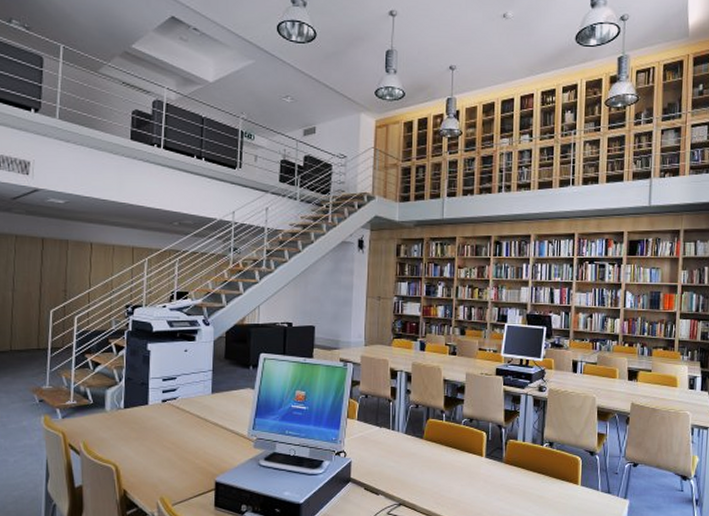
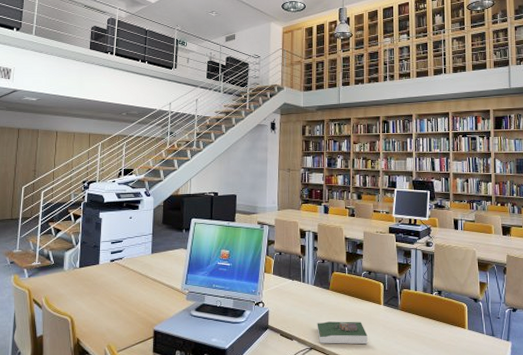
book: none [407,474,466,501] -> present [317,321,368,345]

